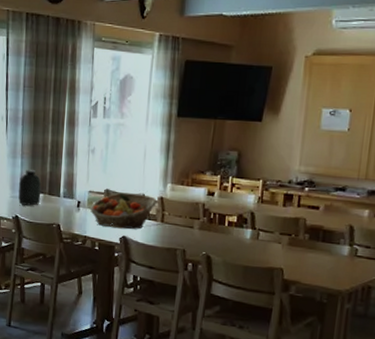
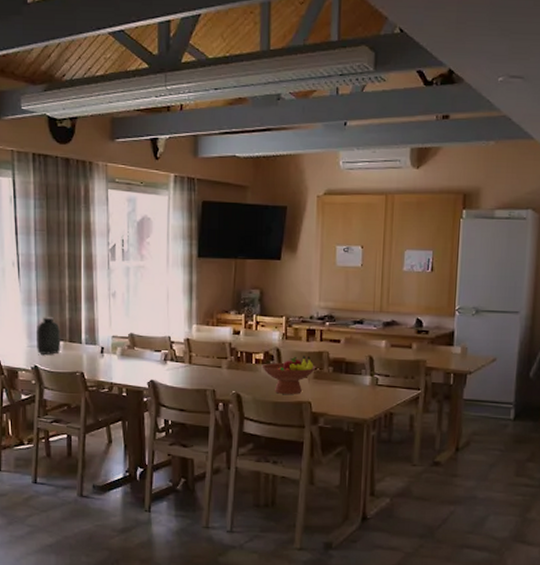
fruit basket: present [89,192,157,230] -> none [114,336,183,373]
fruit bowl: none [234,220,292,260] -> present [261,355,317,394]

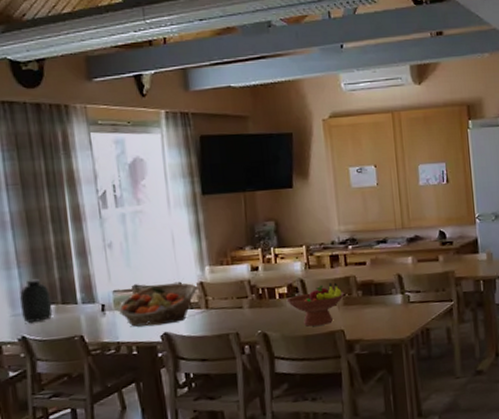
fruit basket: none [114,336,183,373] -> present [117,282,197,327]

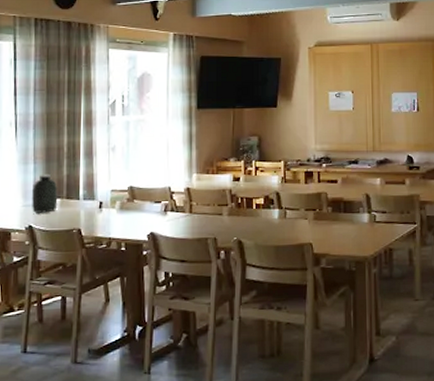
fruit basket: present [117,282,197,327] -> none [113,187,184,226]
fruit bowl: present [286,282,345,327] -> none [262,197,316,237]

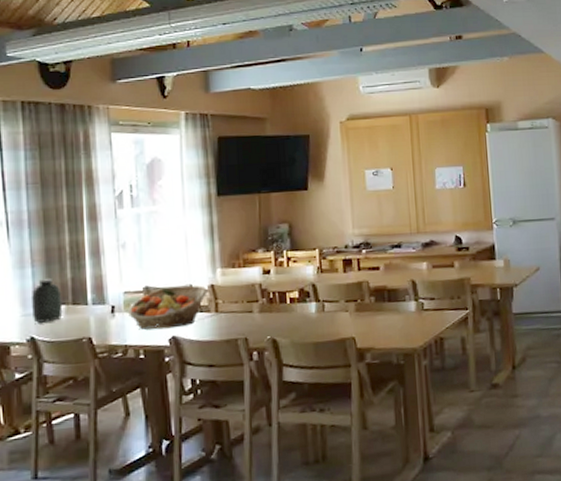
fruit basket: none [113,187,184,226] -> present [127,285,208,330]

